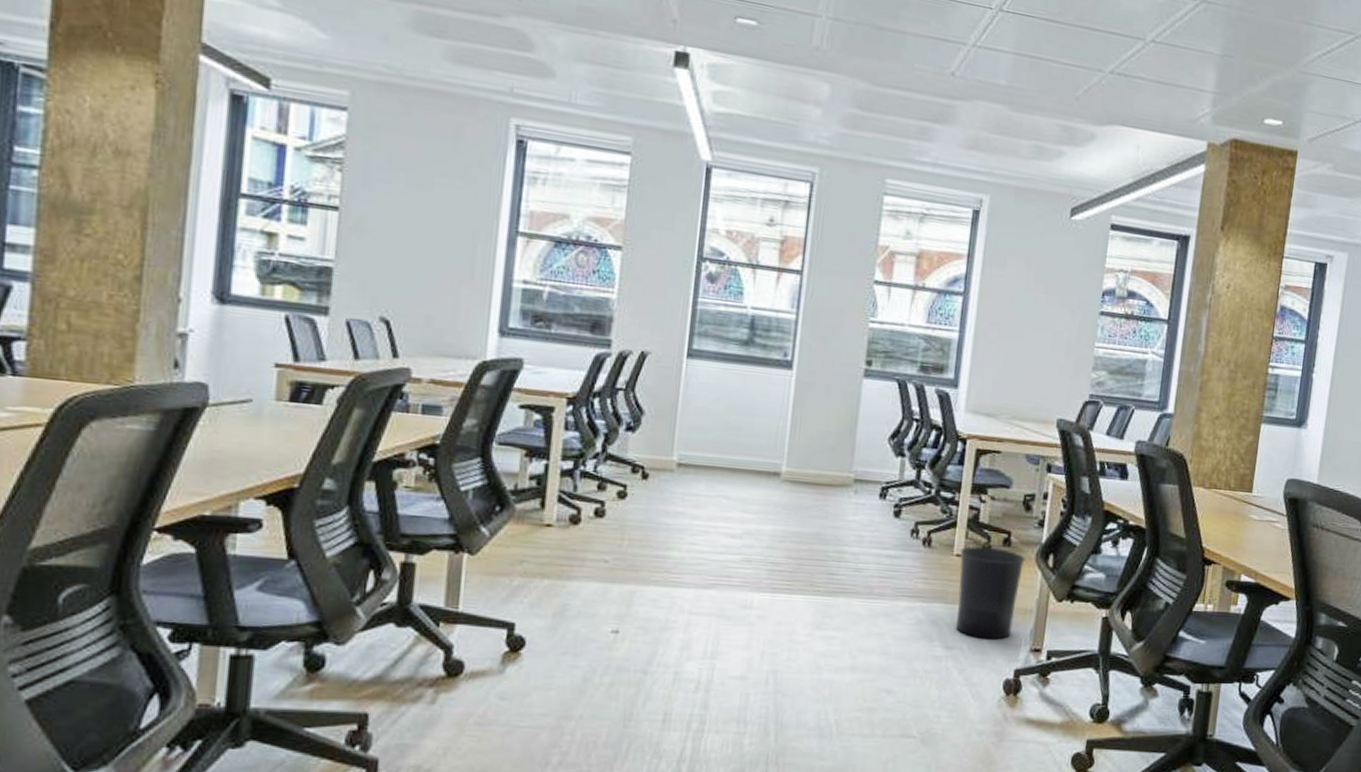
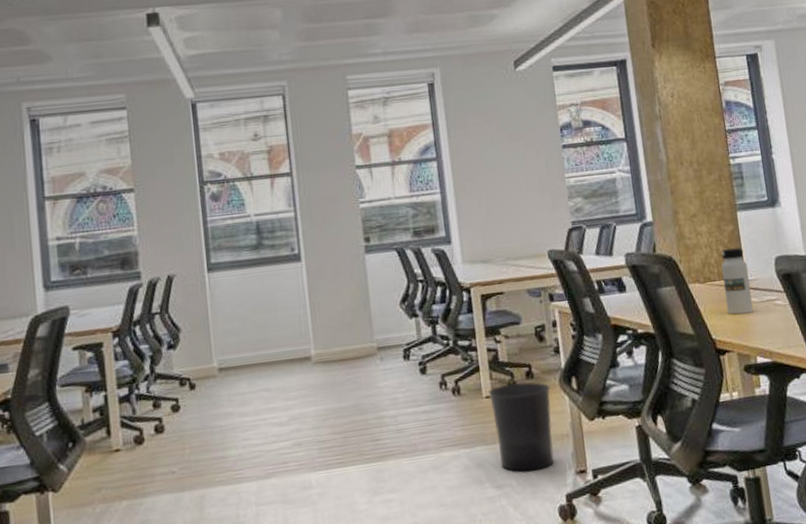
water bottle: none [1224,459,1258,530] -> present [721,248,753,315]

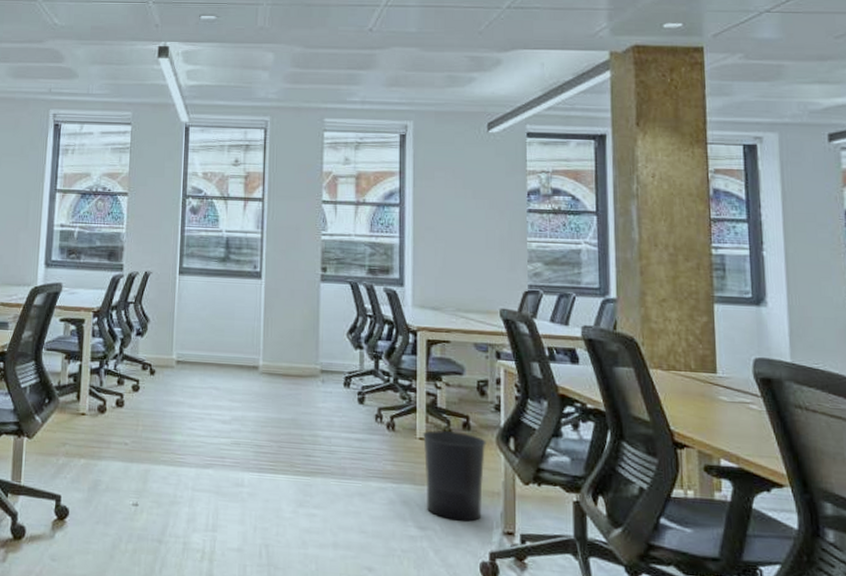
water bottle: present [721,248,753,315] -> none [689,340,722,412]

